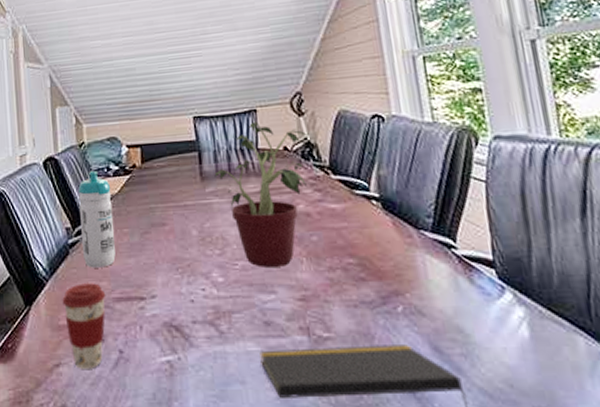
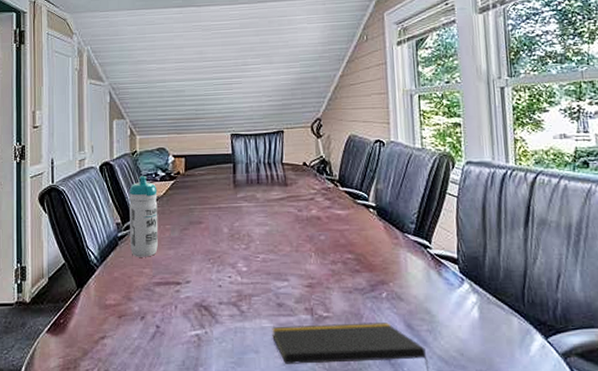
coffee cup: present [62,283,106,369] -> none [110,270,148,341]
potted plant: present [214,121,308,268] -> none [245,140,323,260]

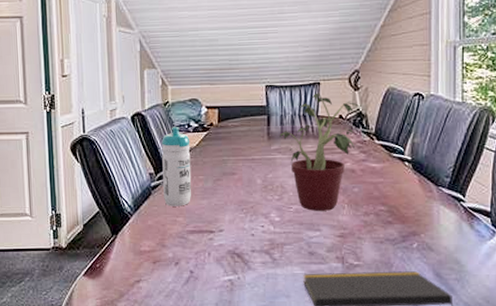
potted plant: none [245,140,323,260] -> present [279,93,360,211]

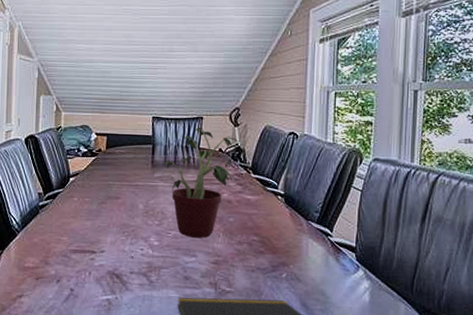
water bottle: present [161,127,192,206] -> none [50,151,79,226]

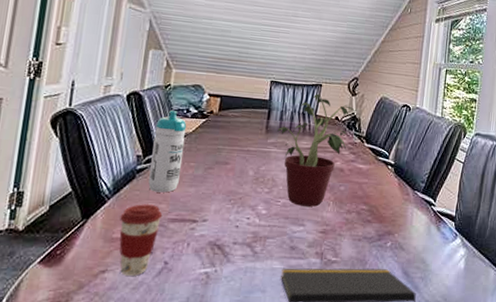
coffee cup: none [29,237,65,301] -> present [119,204,163,276]
water bottle: none [50,151,79,226] -> present [148,110,187,193]

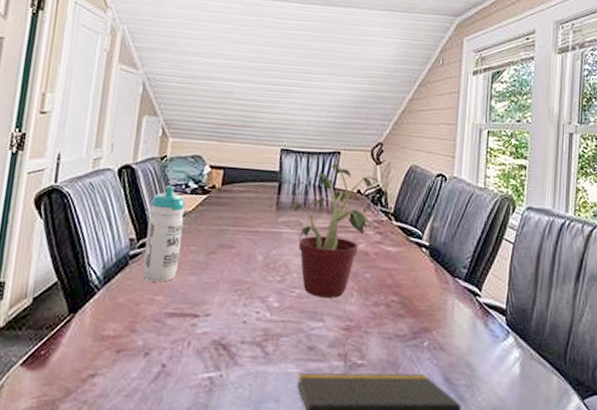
coffee cup: present [119,204,163,276] -> none [110,296,160,381]

